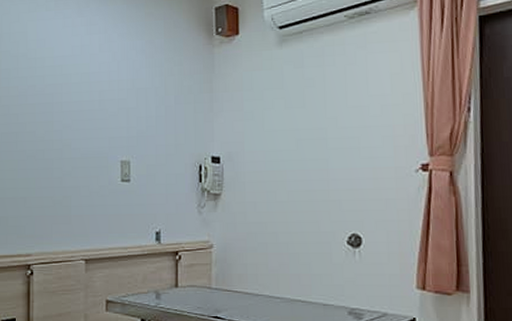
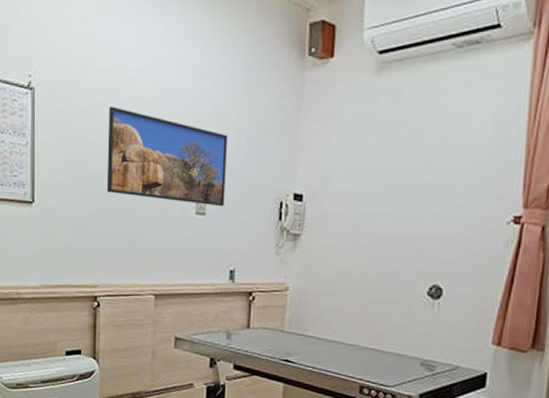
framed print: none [38,90,148,173] -> present [106,106,229,207]

